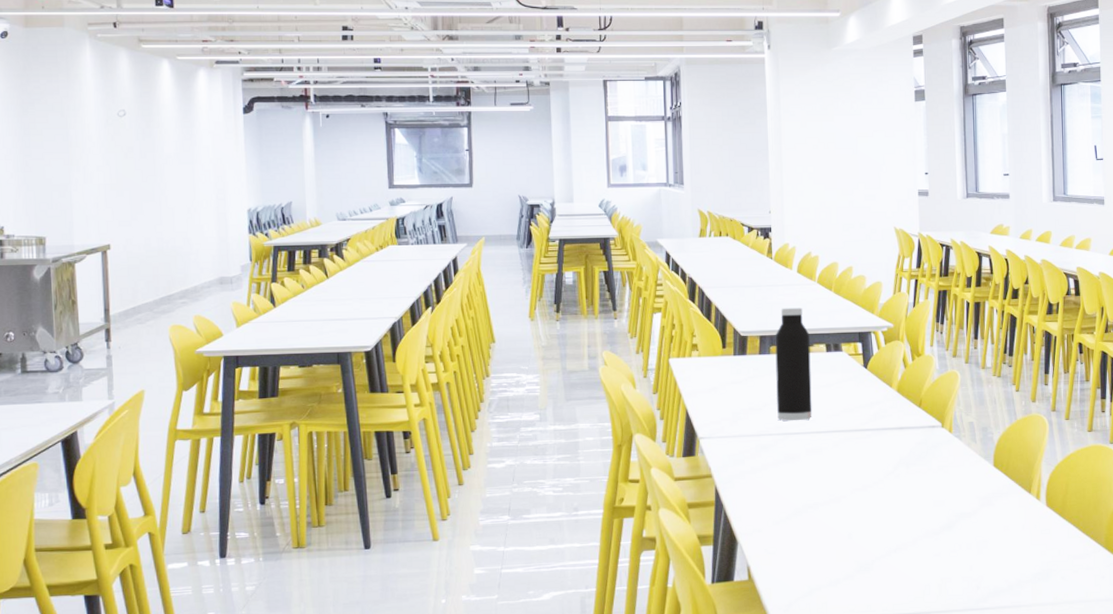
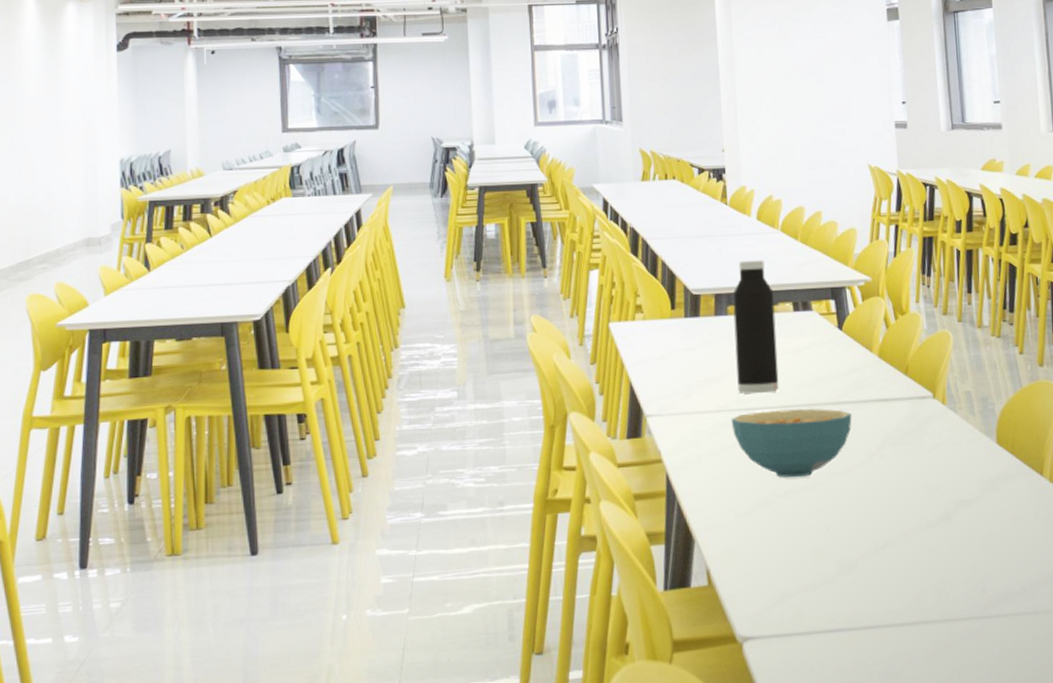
cereal bowl: none [771,434,873,492] -> present [731,409,852,478]

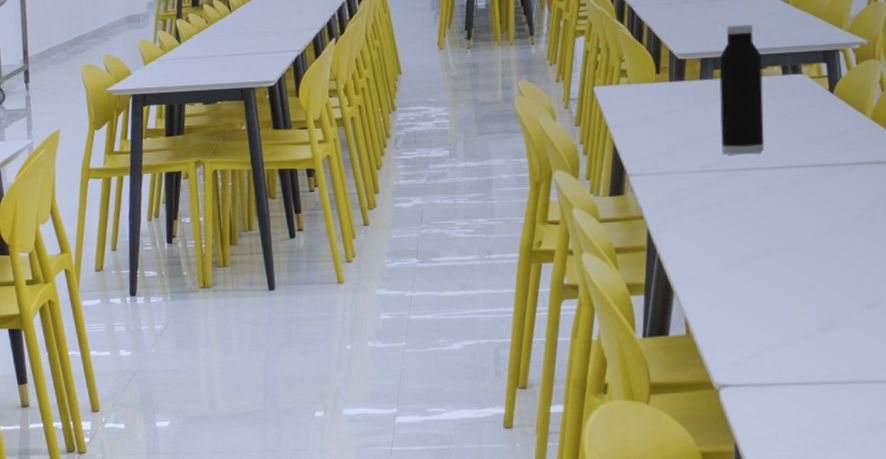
cereal bowl: present [731,409,852,478] -> none [713,170,841,237]

